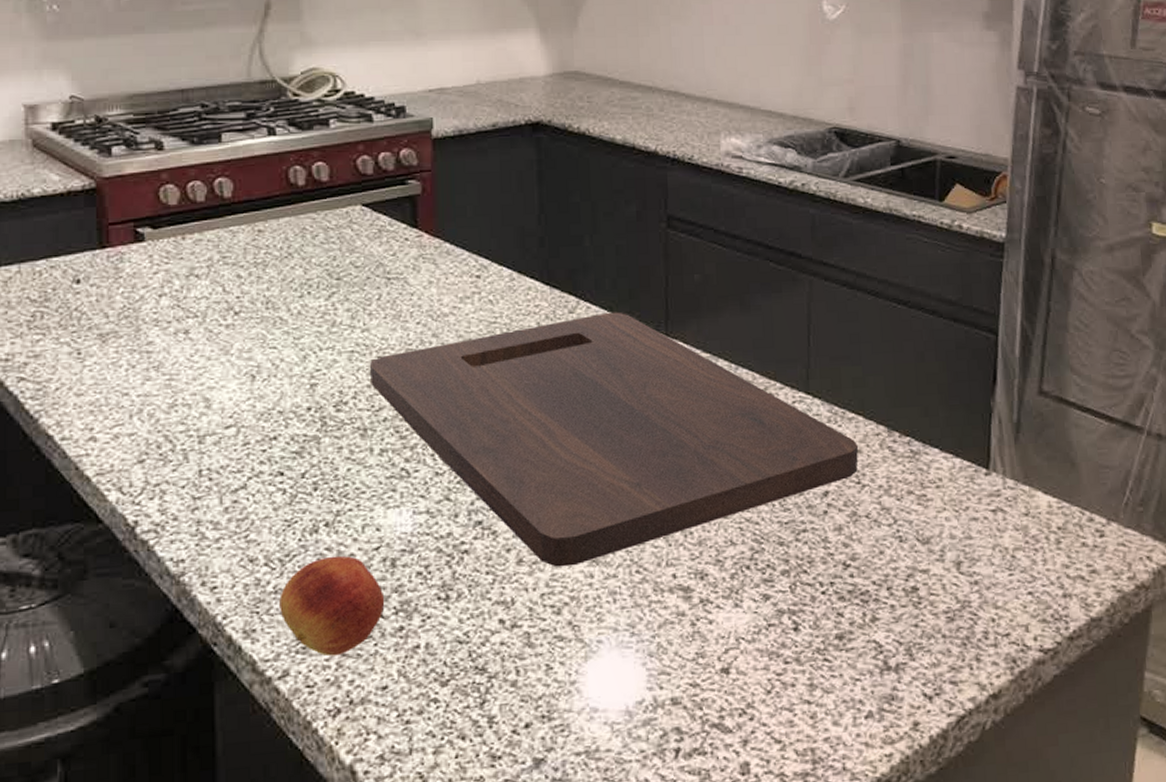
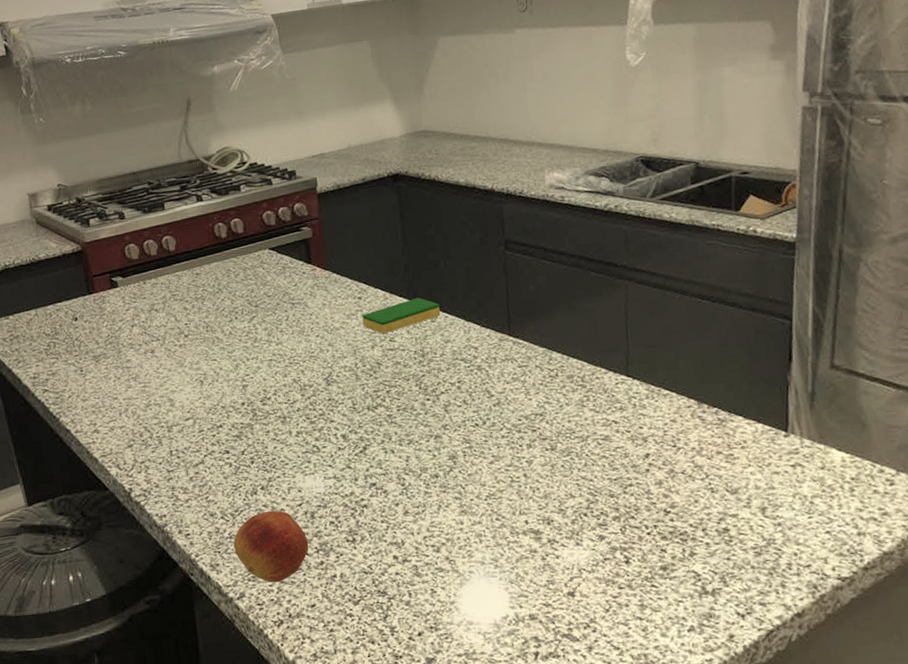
cutting board: present [369,311,859,568] -> none [284,319,674,517]
dish sponge: none [480,281,581,326] -> present [362,297,441,334]

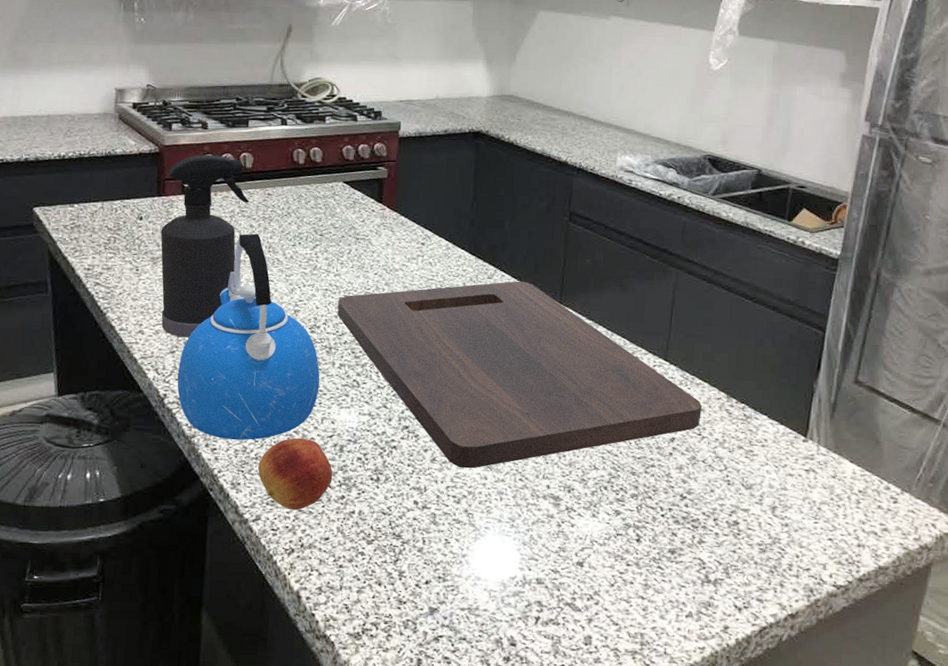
spray bottle: none [94,243,180,431] -> present [160,154,250,338]
kettle: none [138,315,281,523] -> present [177,233,320,440]
cutting board: none [284,319,674,517] -> present [337,281,703,469]
dish sponge: present [362,297,441,334] -> none [422,252,498,283]

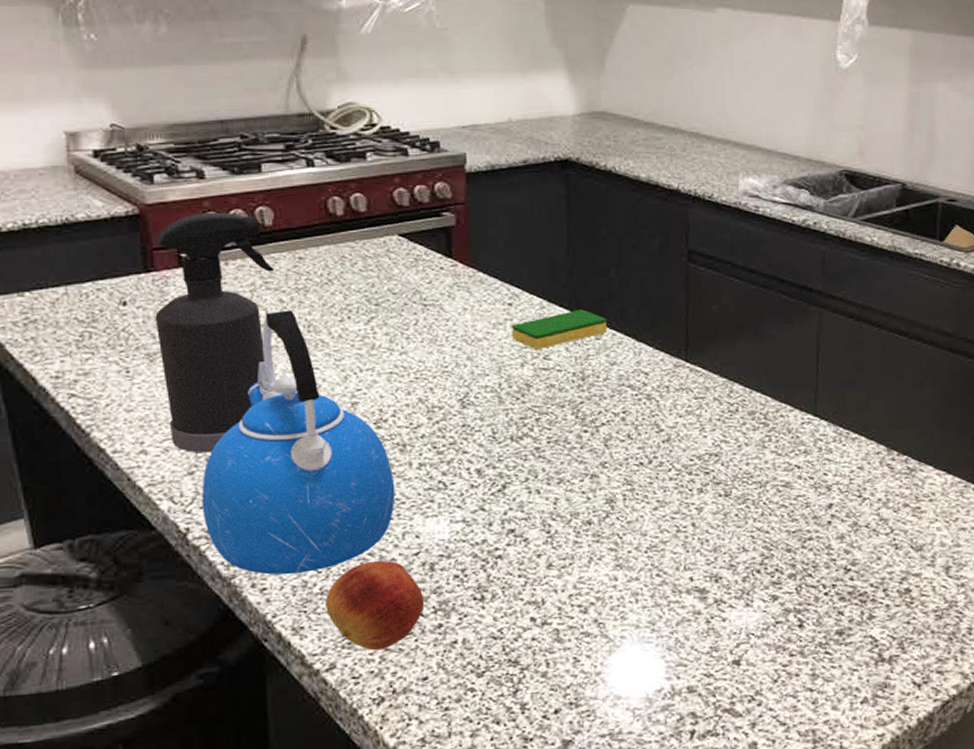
cutting board: present [337,281,703,469] -> none [407,339,861,571]
dish sponge: none [422,252,498,283] -> present [512,309,607,350]

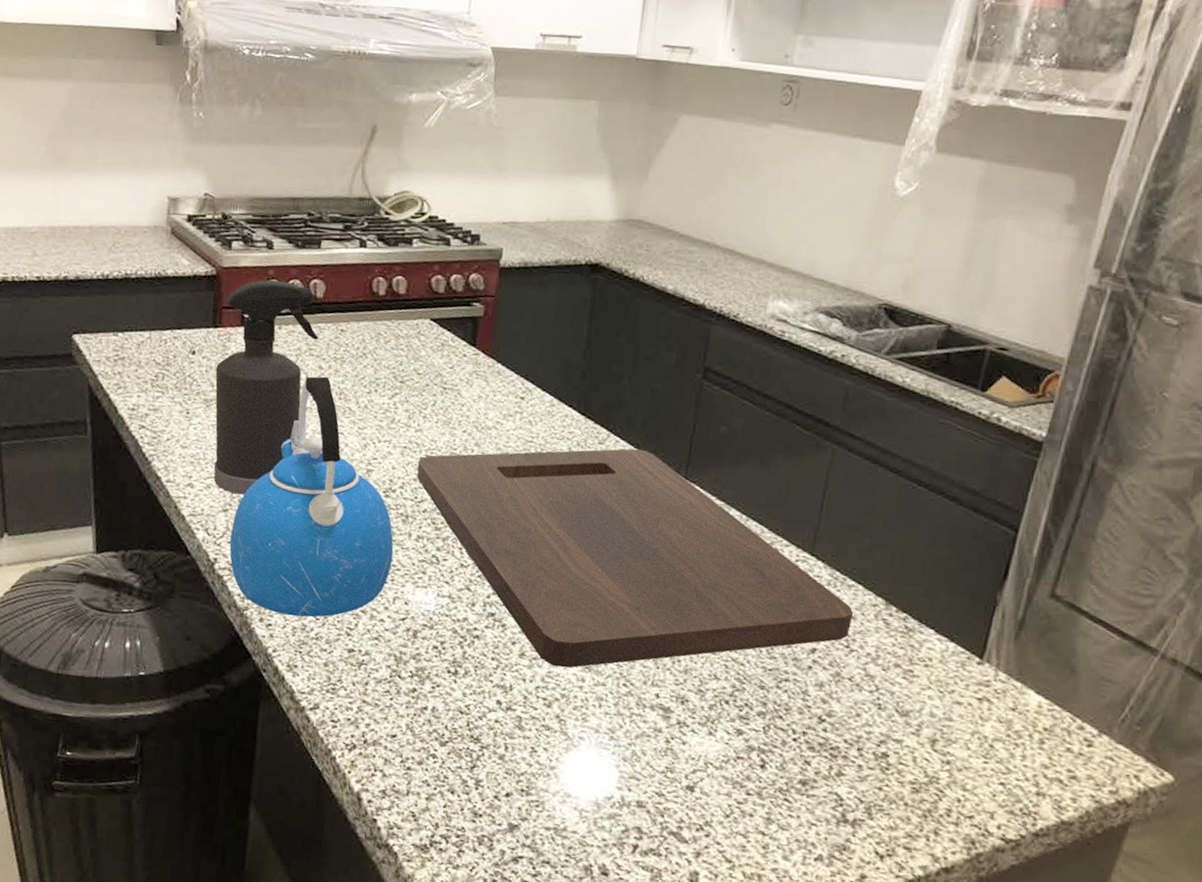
fruit: present [325,560,425,651] -> none [318,618,404,701]
cutting board: none [407,339,861,571] -> present [417,448,854,669]
dish sponge: present [512,309,607,350] -> none [519,412,613,446]

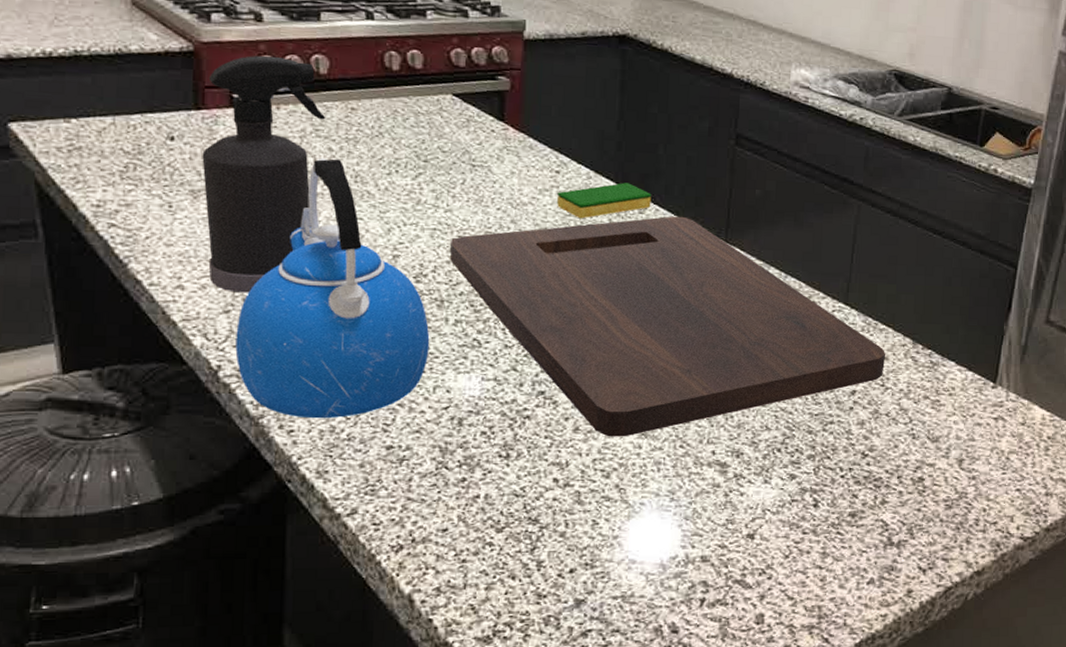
dish sponge: none [519,412,613,446] -> present [557,182,652,219]

